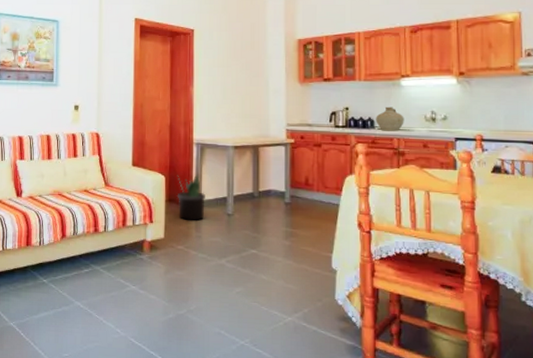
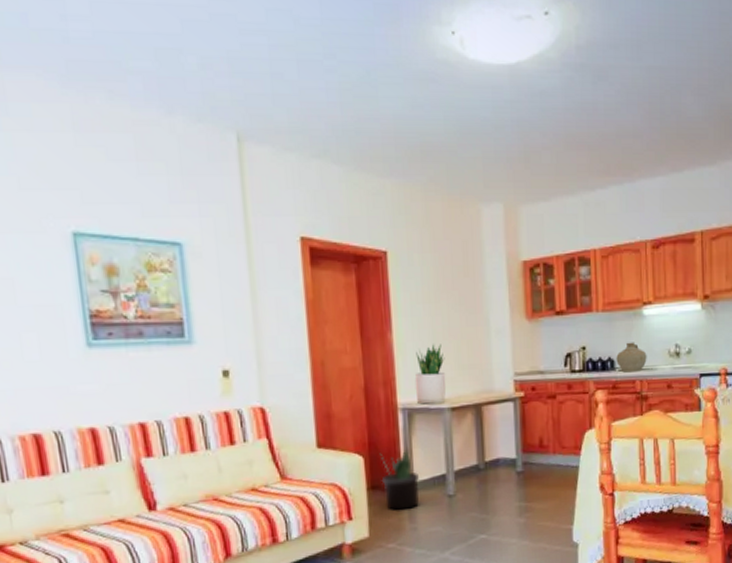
planter: none [207,97,232,142] -> present [414,344,446,405]

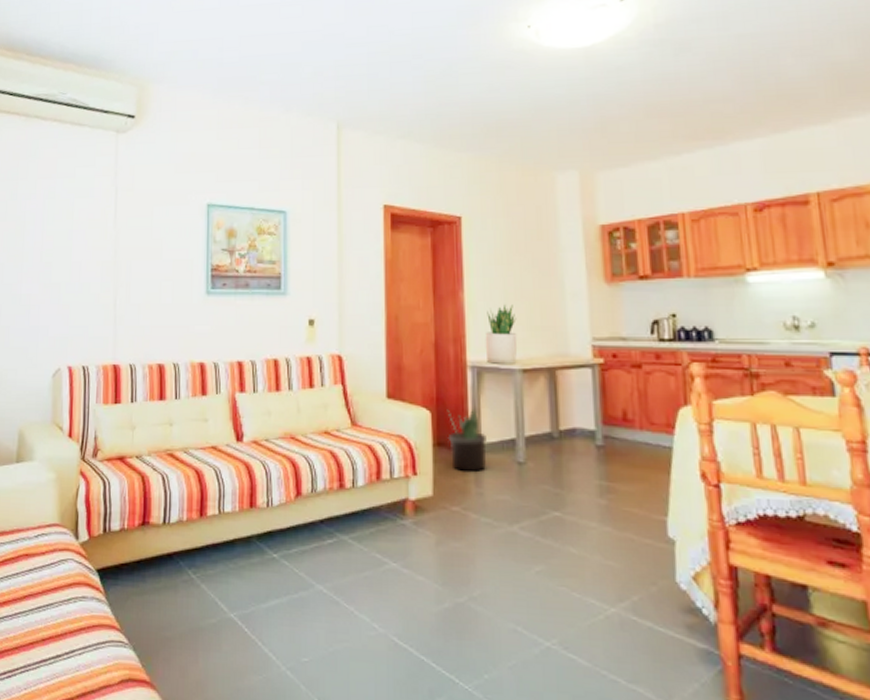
ceramic jug: present [616,342,647,373] -> none [715,311,755,345]

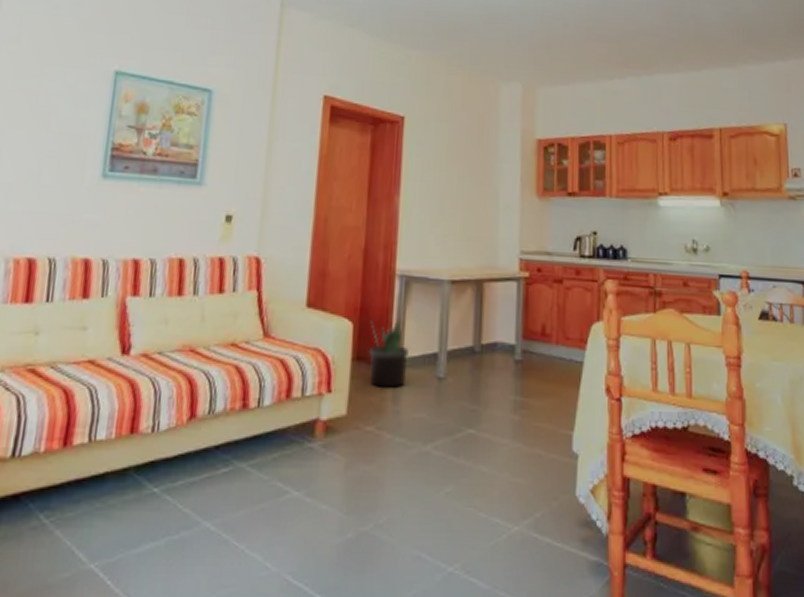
planter: present [485,304,518,364] -> none [416,212,450,275]

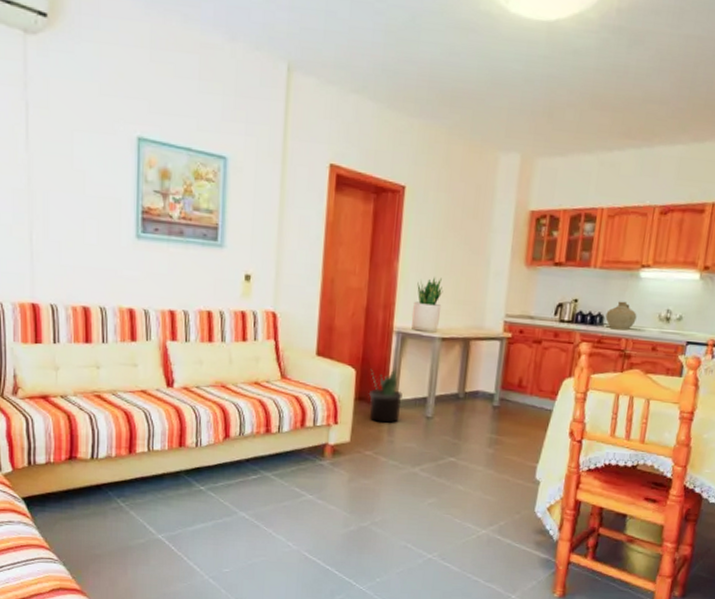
planter: none [416,212,450,275] -> present [411,277,443,333]
ceramic jug: none [629,232,662,265] -> present [605,301,637,331]

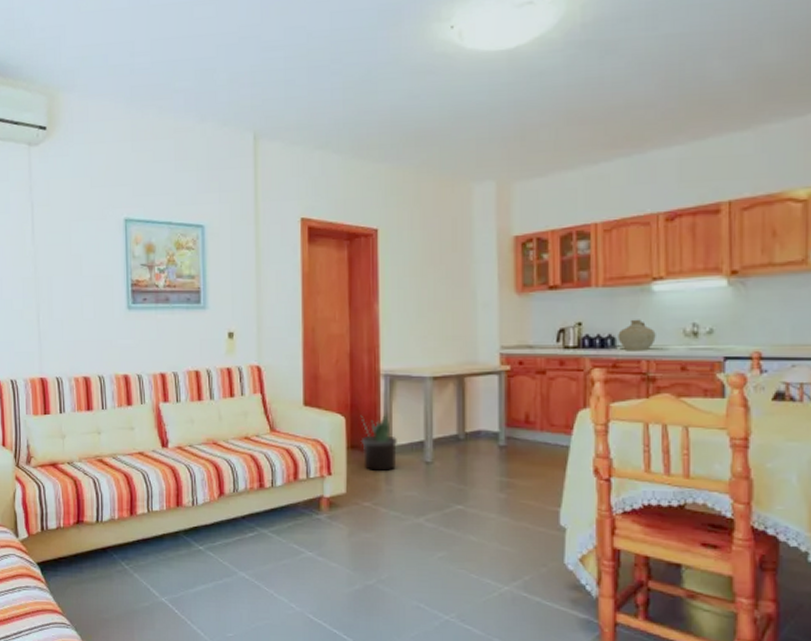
planter: present [411,277,443,333] -> none [398,315,429,372]

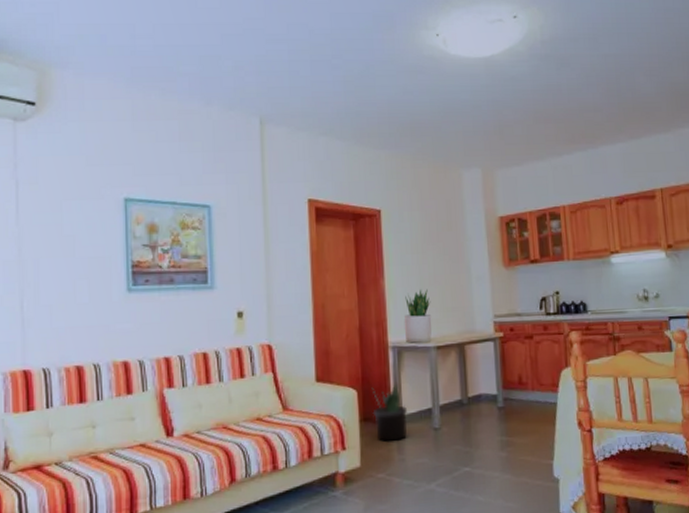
planter: none [398,315,429,372] -> present [404,289,432,343]
ceramic jug: present [618,319,656,351] -> none [588,287,617,315]

